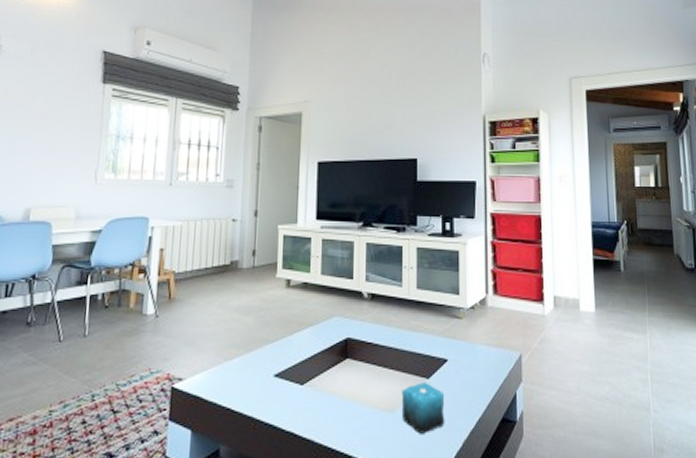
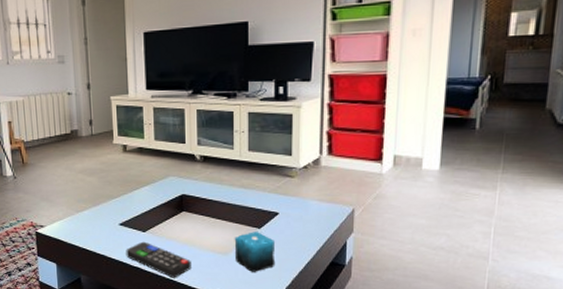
remote control: none [278,397,353,446] -> present [126,241,191,278]

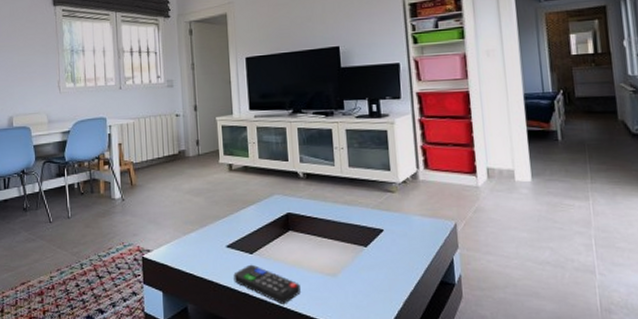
candle: present [234,232,276,272] -> none [341,250,385,295]

